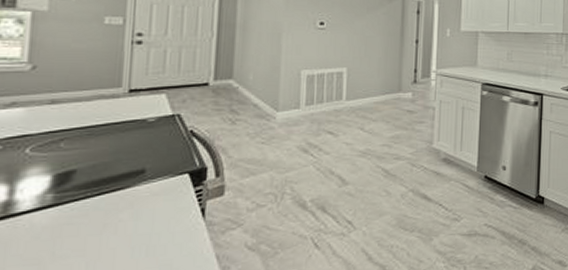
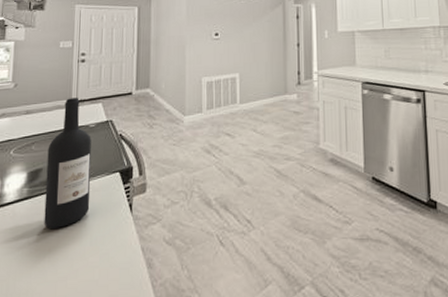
wine bottle: none [78,86,150,240] -> present [44,98,91,228]

